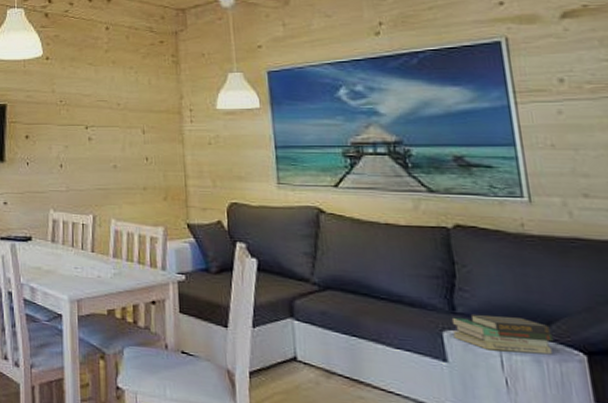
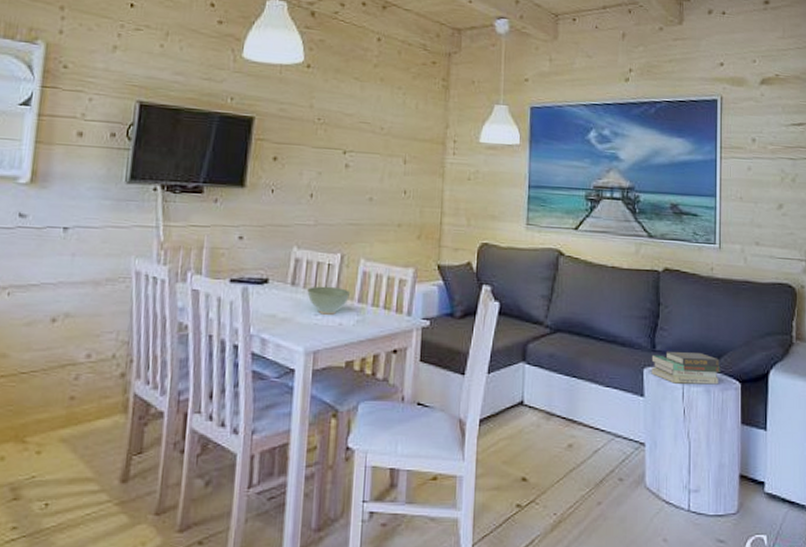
bowl: none [66,243,106,268] -> present [307,286,351,315]

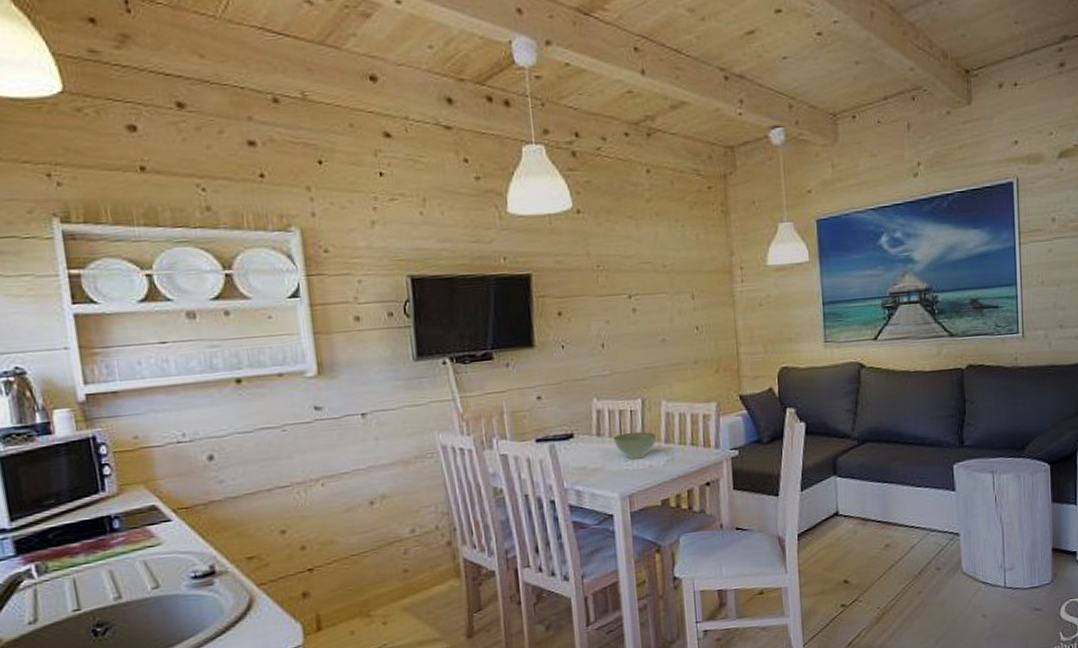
books: present [651,351,721,385] -> none [960,442,1030,475]

